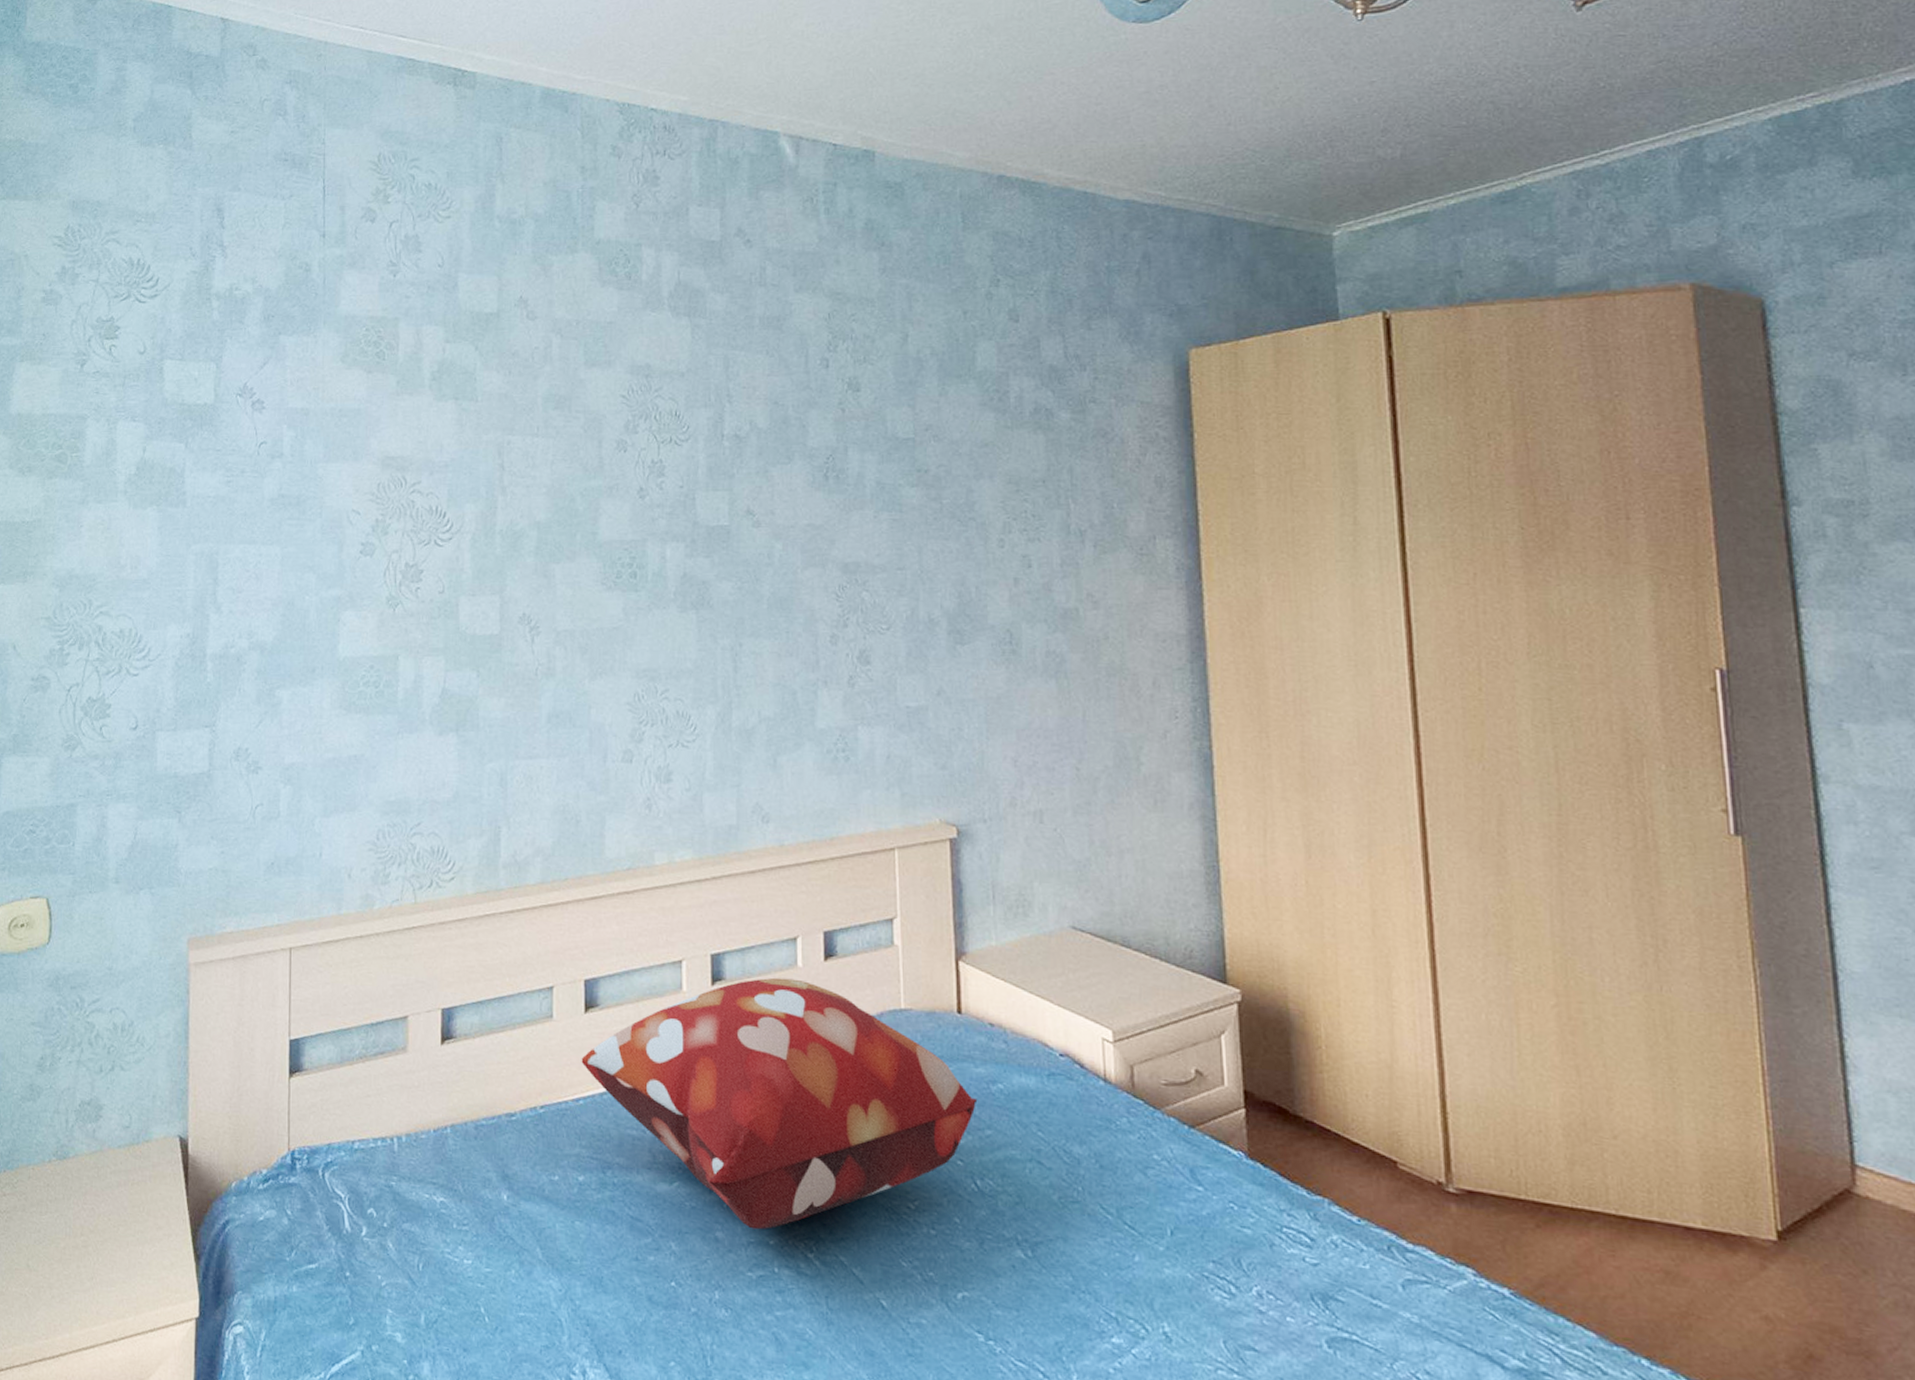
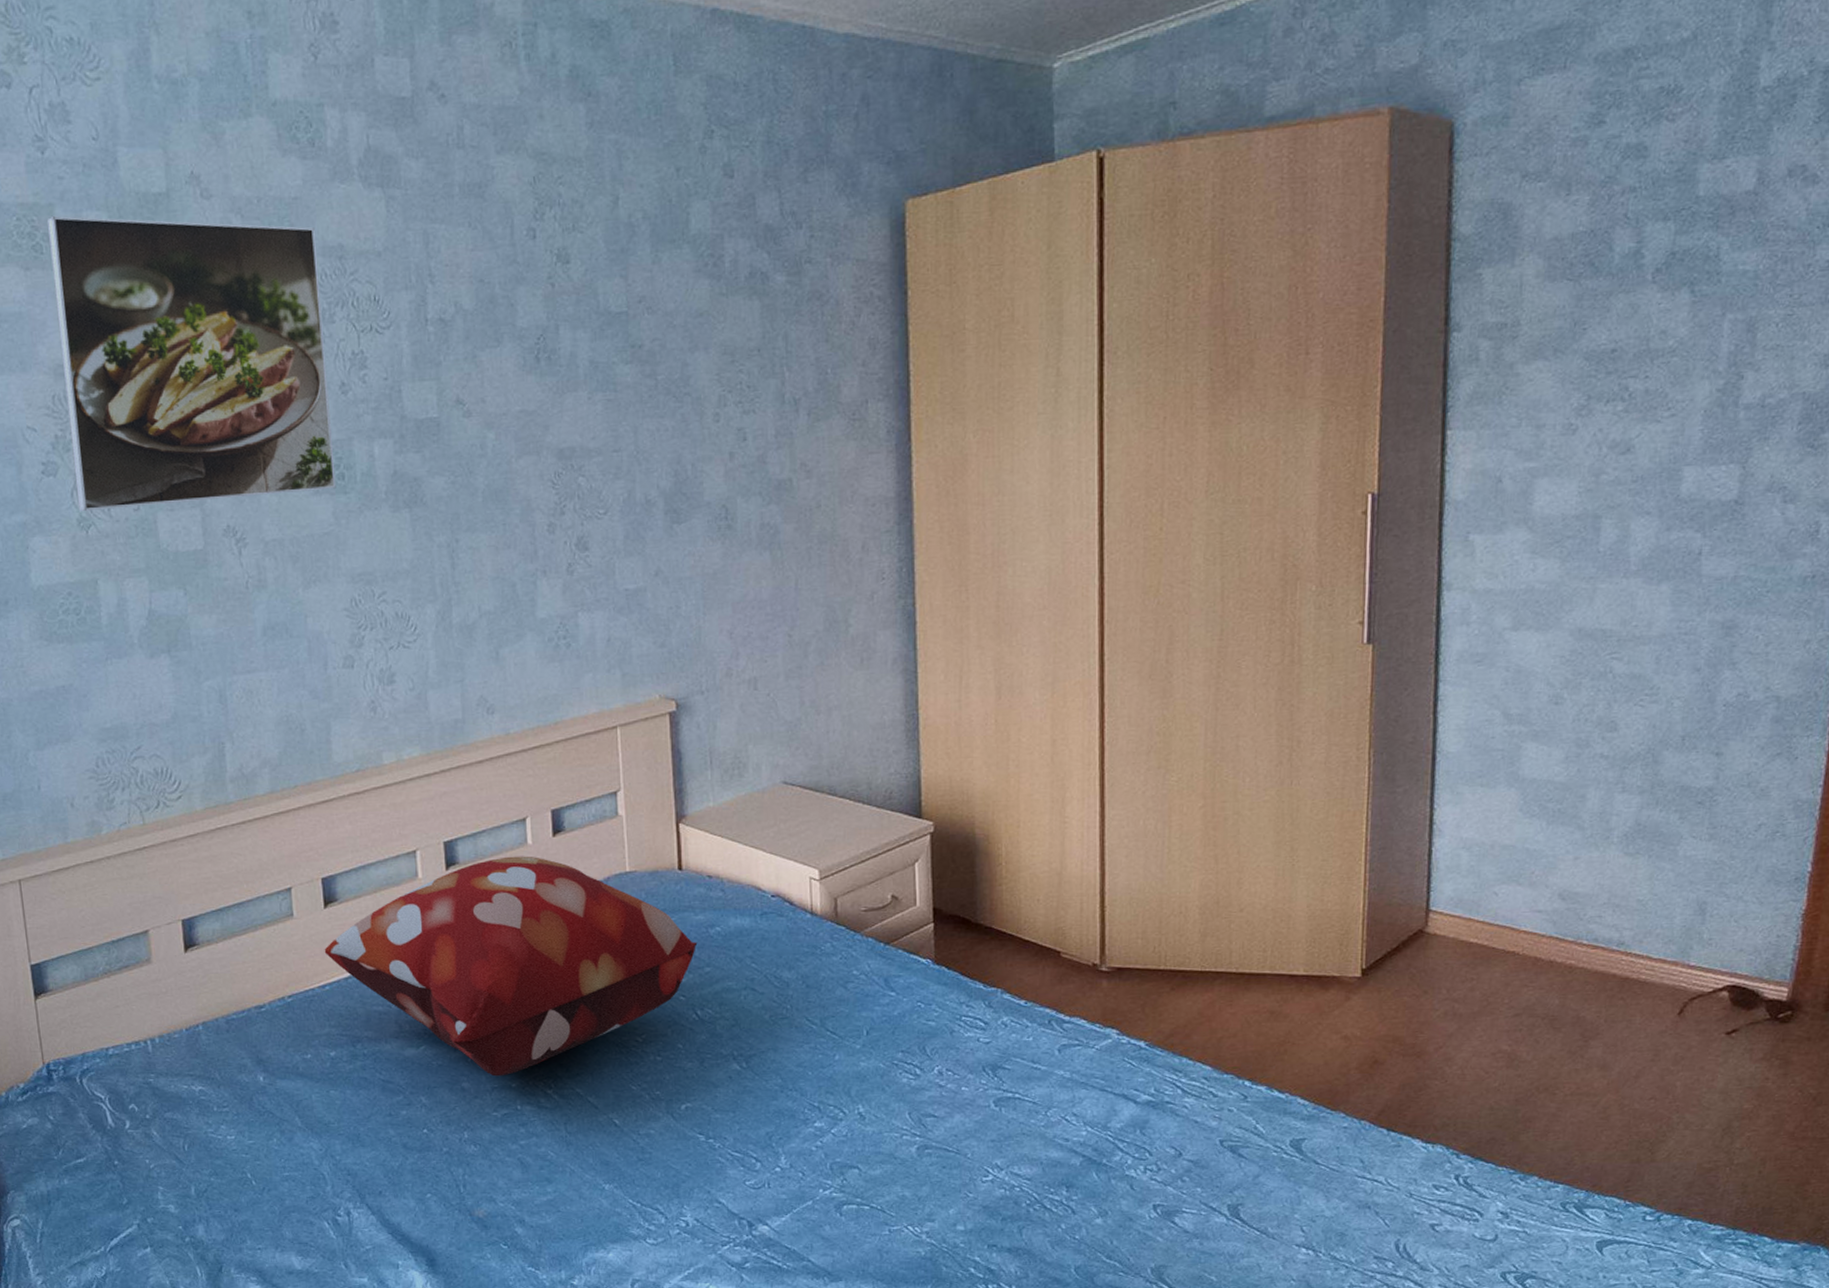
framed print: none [389,328,628,591] -> present [47,215,336,511]

